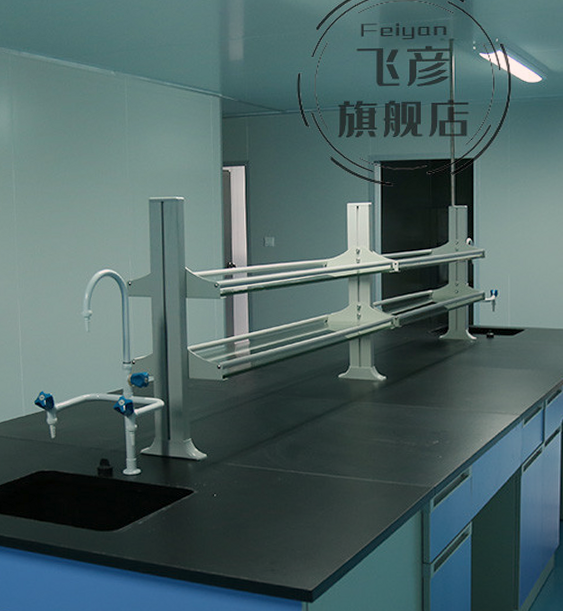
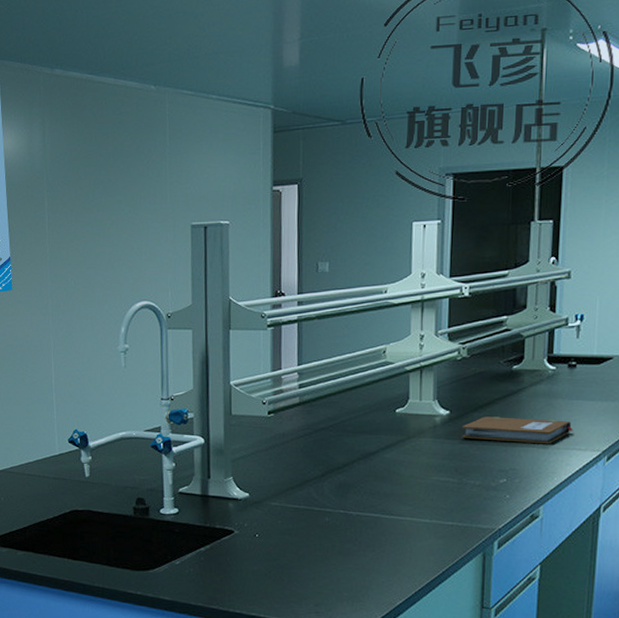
notebook: none [397,382,494,408] -> present [461,416,573,444]

